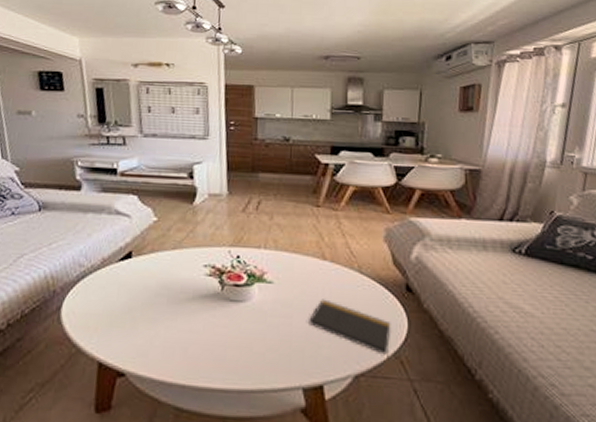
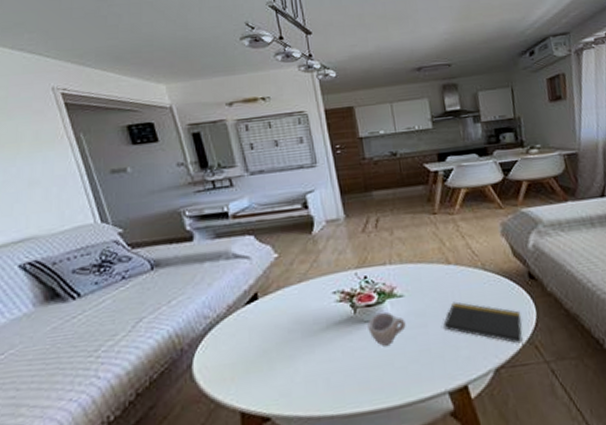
cup: none [232,294,271,329] -> present [367,312,406,346]

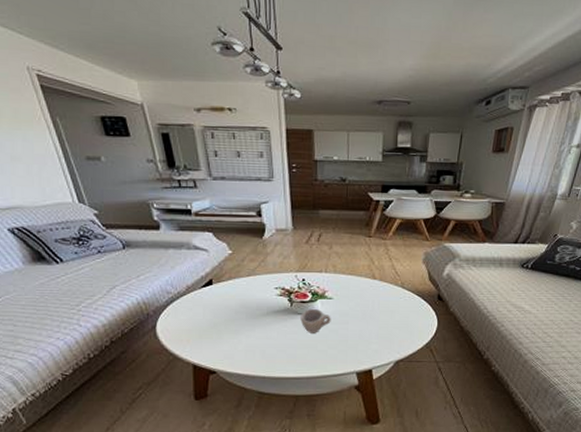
notepad: present [443,302,523,344] -> none [361,309,425,346]

